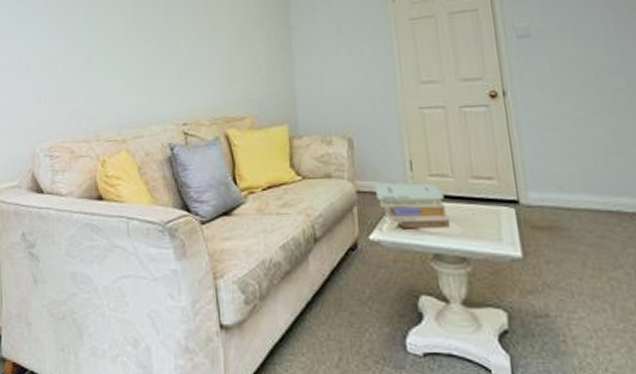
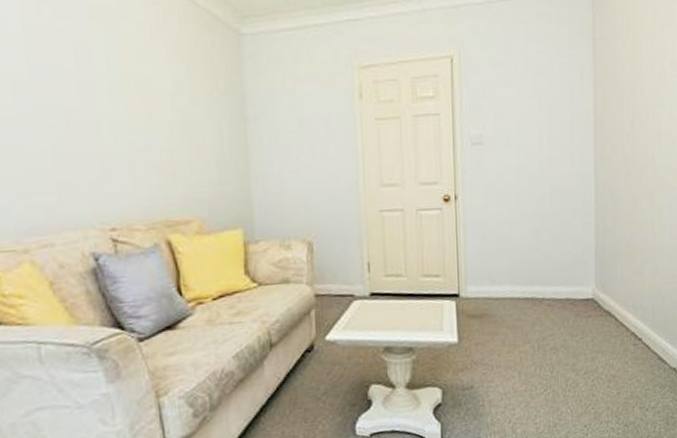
books: present [374,183,451,229] -> none [332,284,401,328]

